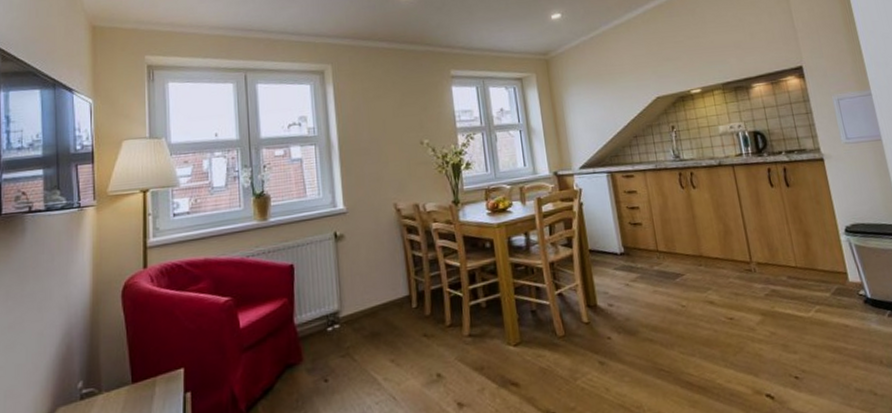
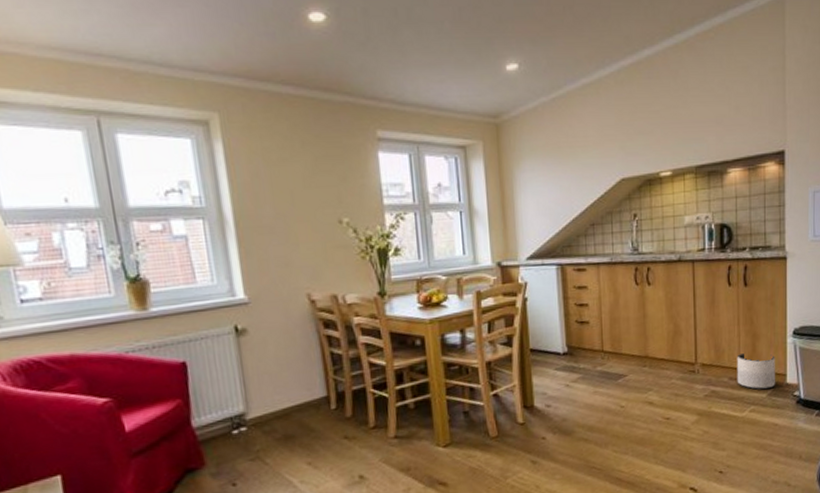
planter: none [791,252,838,289] -> present [737,353,776,390]

